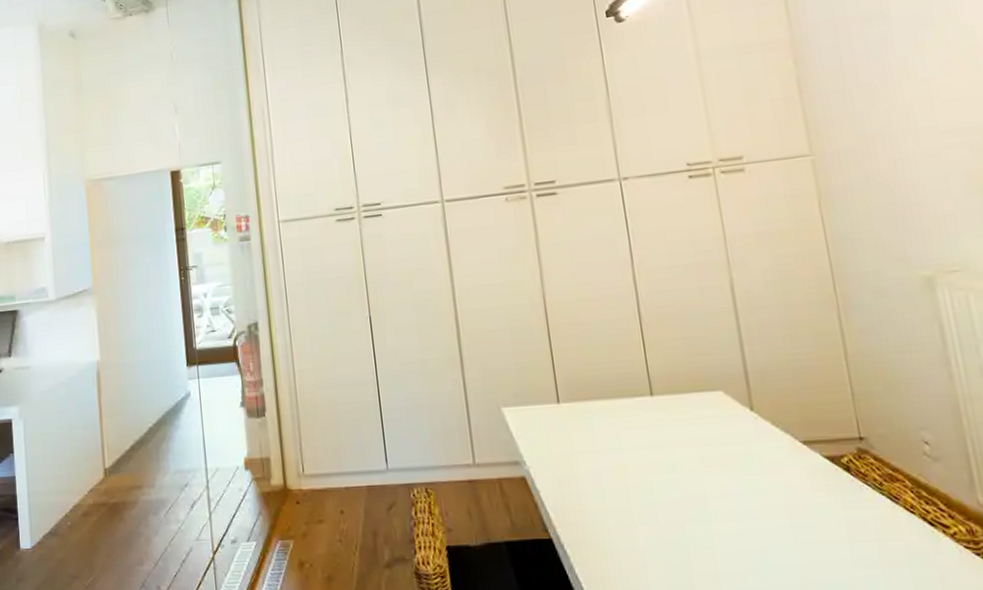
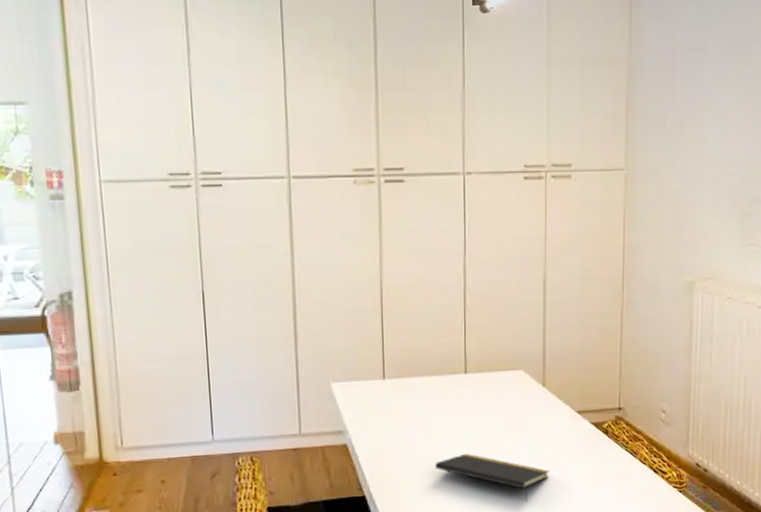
notepad: none [629,491,779,558] -> present [435,453,550,503]

